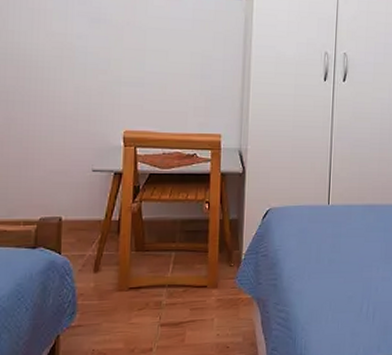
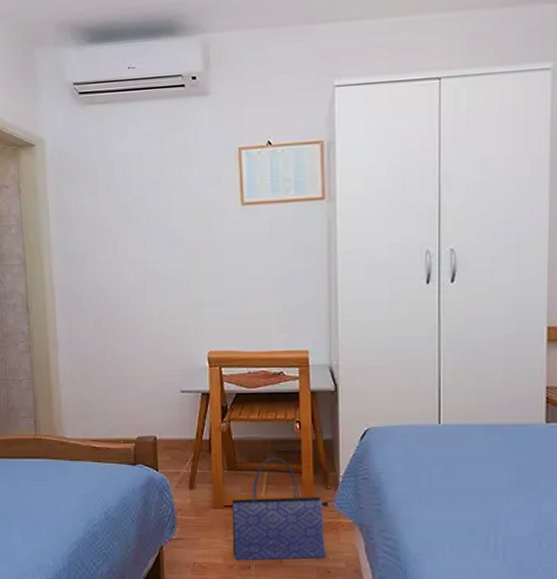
tote bag: none [135,237,231,344] -> present [231,457,329,561]

